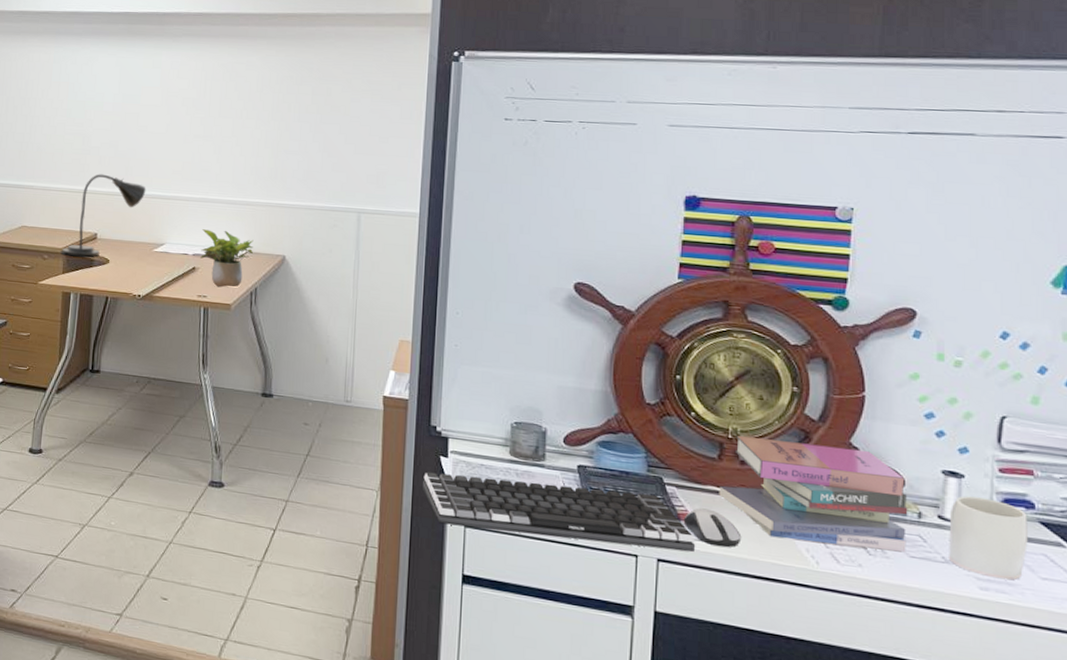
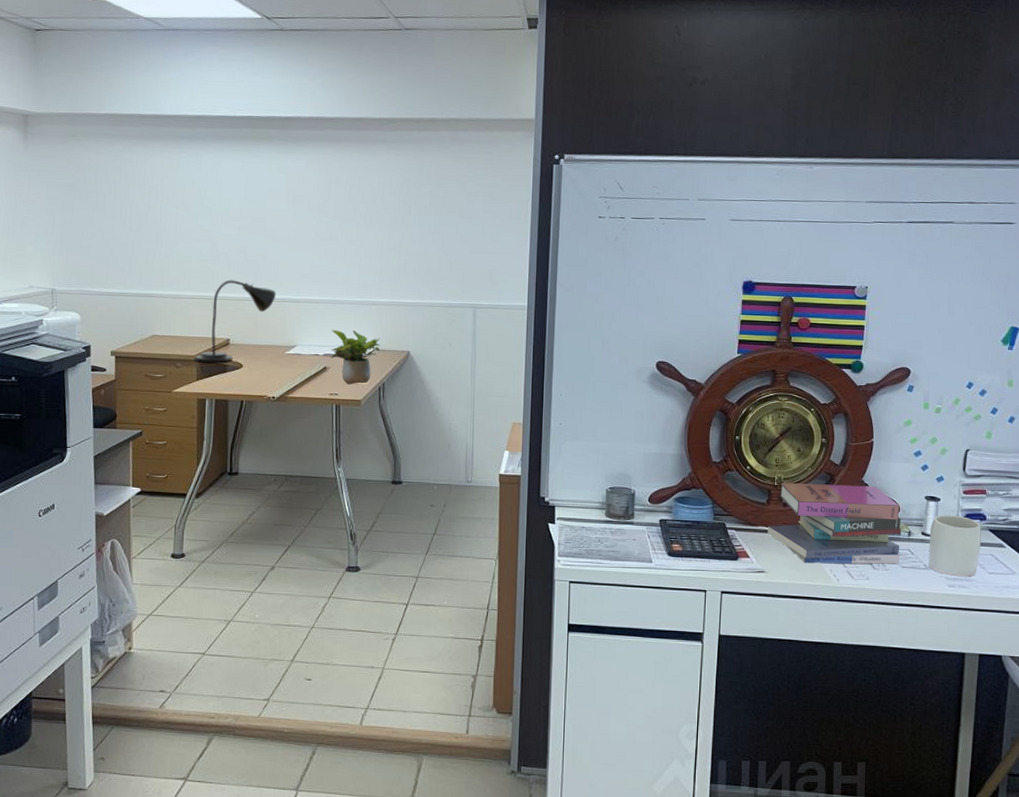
computer keyboard: present [423,472,696,552] -> none [534,538,750,583]
computer mouse: present [683,508,742,548] -> none [741,545,784,576]

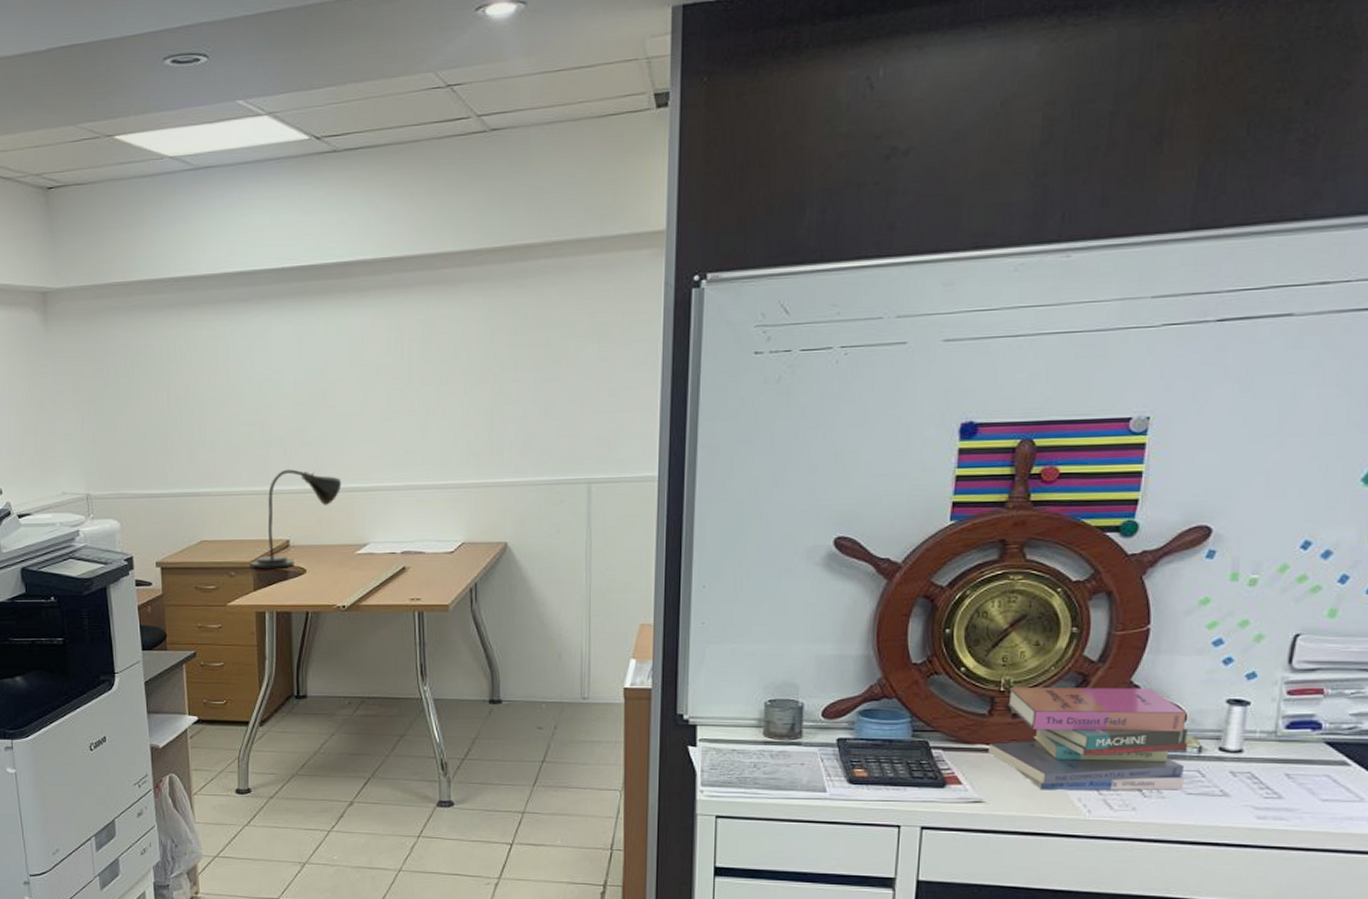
potted plant: present [331,330,380,385] -> none [410,521,470,587]
mug: present [928,515,981,577] -> none [1227,724,1313,806]

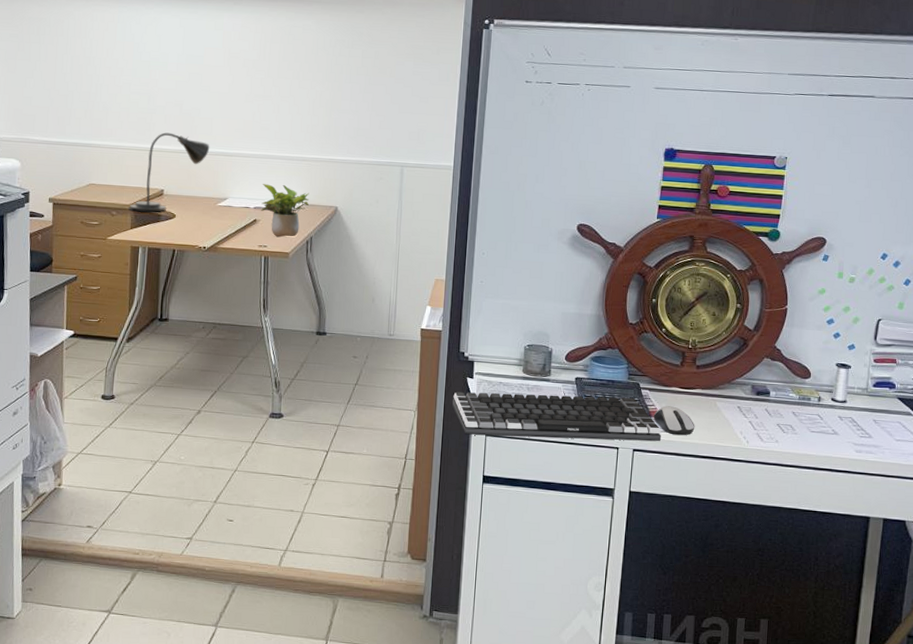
potted plant: none [410,521,470,587] -> present [261,184,309,238]
computer keyboard: none [670,760,962,818] -> present [452,391,662,441]
computer mouse: none [949,769,1011,807] -> present [653,406,695,436]
books: present [988,687,1188,791] -> none [680,346,812,429]

